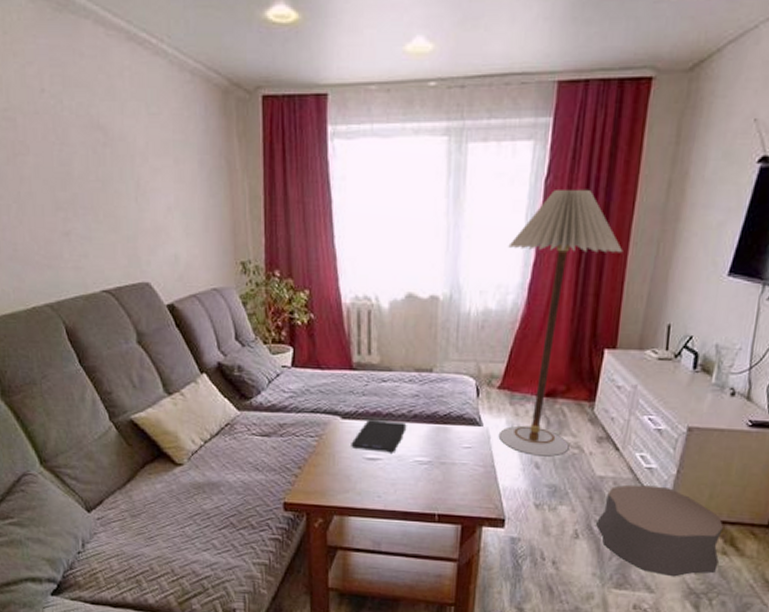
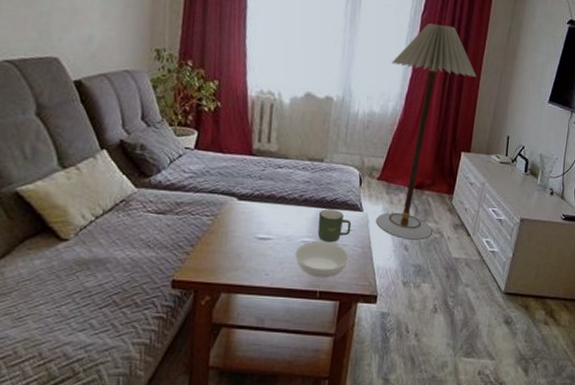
tablet: present [351,418,407,453] -> none [244,201,298,234]
bowl: none [408,461,470,501] -> present [294,241,349,278]
mug: none [431,425,470,462] -> present [317,209,352,243]
pouf: present [596,484,723,577] -> none [451,265,545,345]

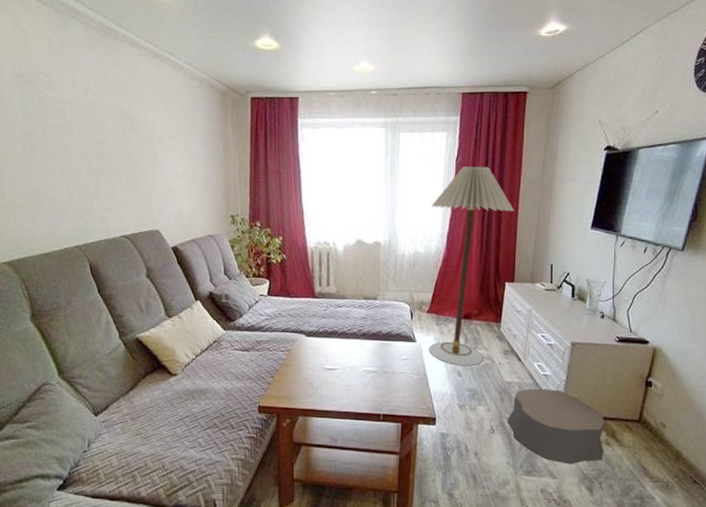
bowl: present [294,241,349,278] -> none [358,370,407,403]
mug: present [317,209,352,243] -> none [377,341,407,371]
pouf: none [451,265,545,345] -> present [507,388,605,465]

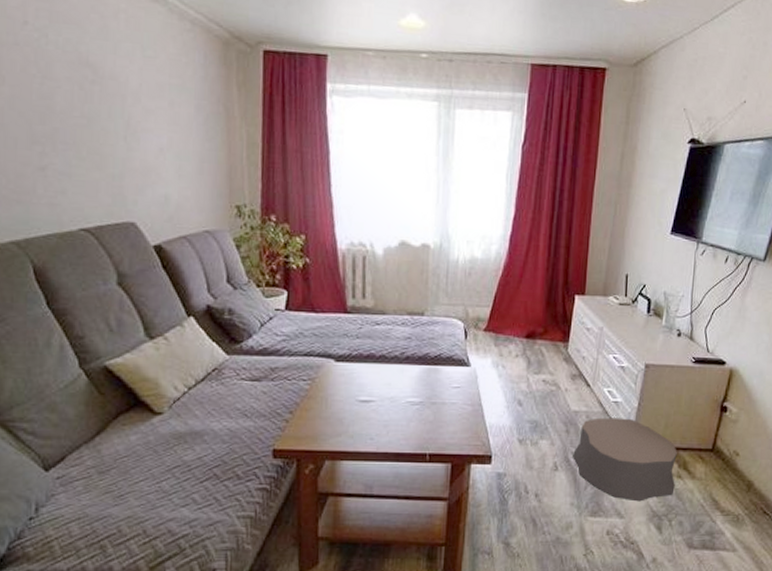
floor lamp: present [428,166,515,366] -> none [485,155,588,394]

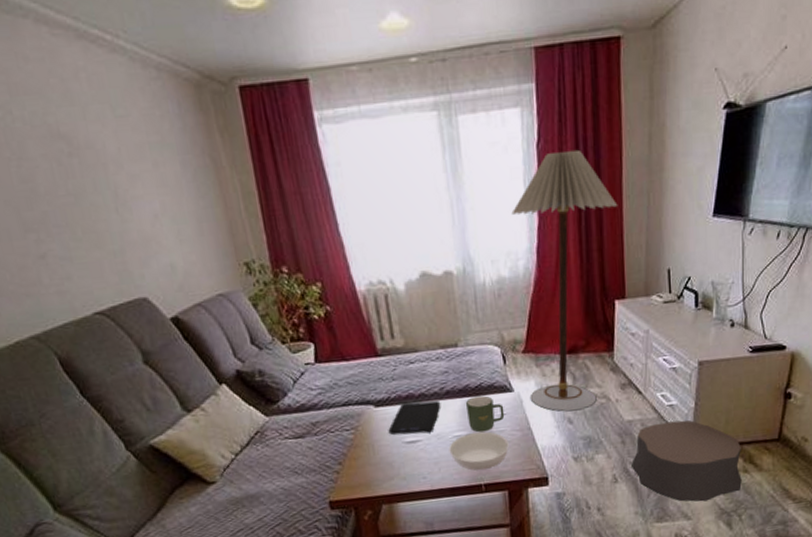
tablet: none [344,361,400,395] -> present [388,400,441,436]
bowl: none [400,401,459,440] -> present [449,431,509,471]
mug: none [423,366,459,402] -> present [466,395,505,433]
floor lamp: none [485,155,588,394] -> present [511,149,618,412]

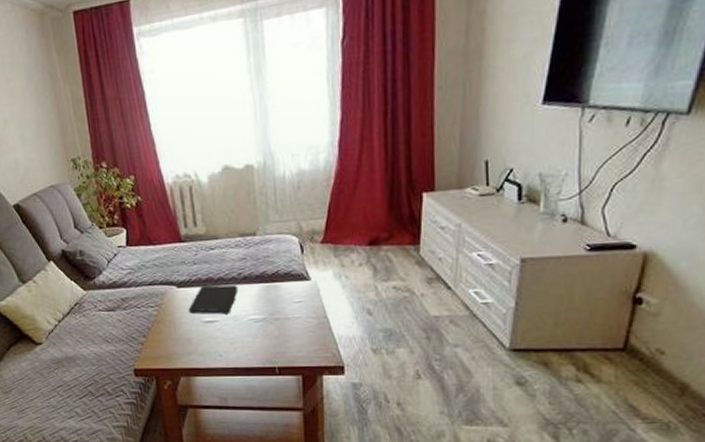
bowl: present [449,431,509,471] -> none [244,317,304,354]
mug: present [466,395,505,433] -> none [263,282,301,318]
floor lamp: present [511,149,618,412] -> none [313,43,429,303]
pouf: present [631,420,742,502] -> none [437,319,573,409]

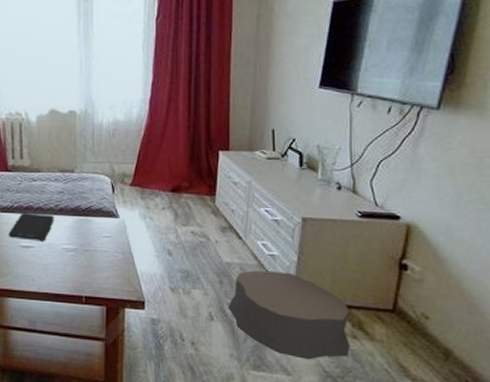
pouf: none [437,319,573,409] -> present [229,270,350,360]

